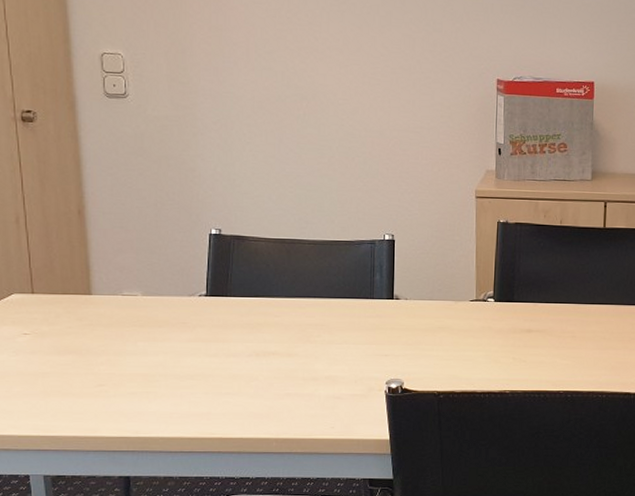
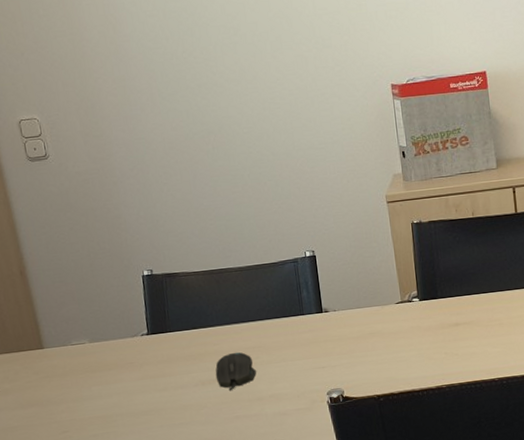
computer mouse: none [272,327,316,367] -> present [215,352,257,392]

